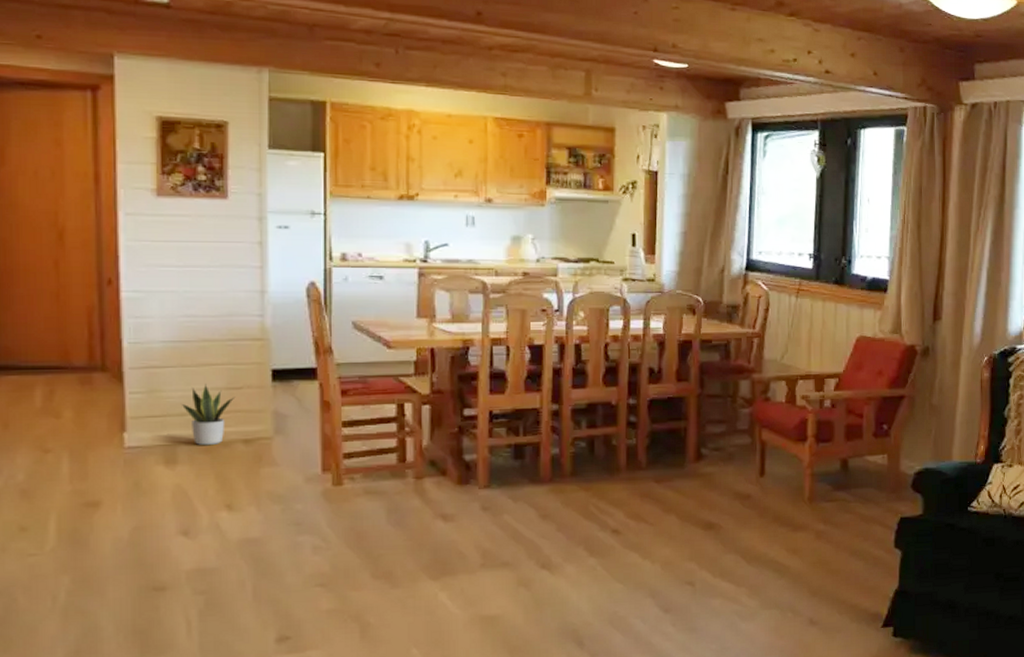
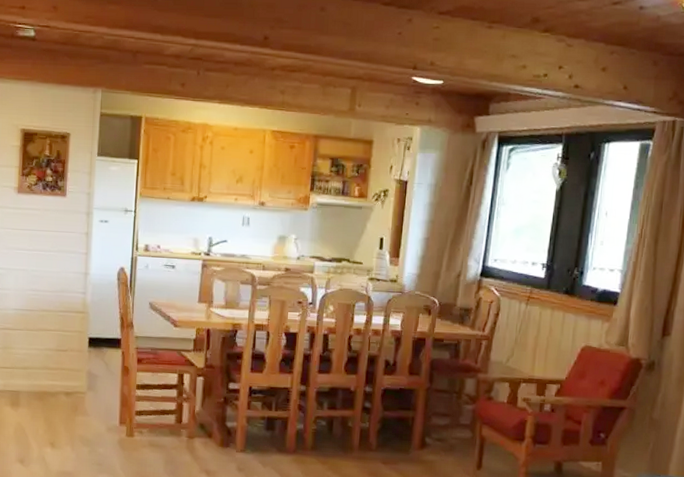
potted plant: present [182,384,236,446] -> none [25,345,62,395]

